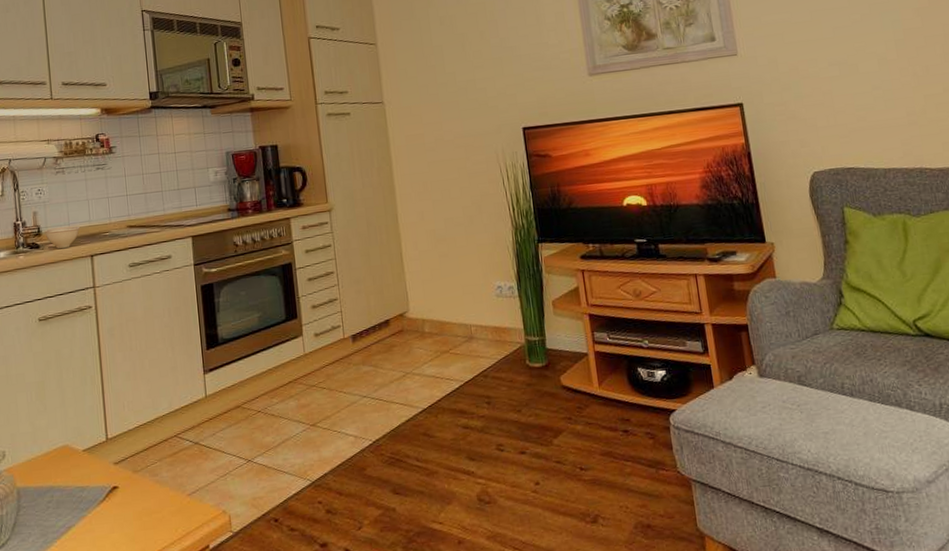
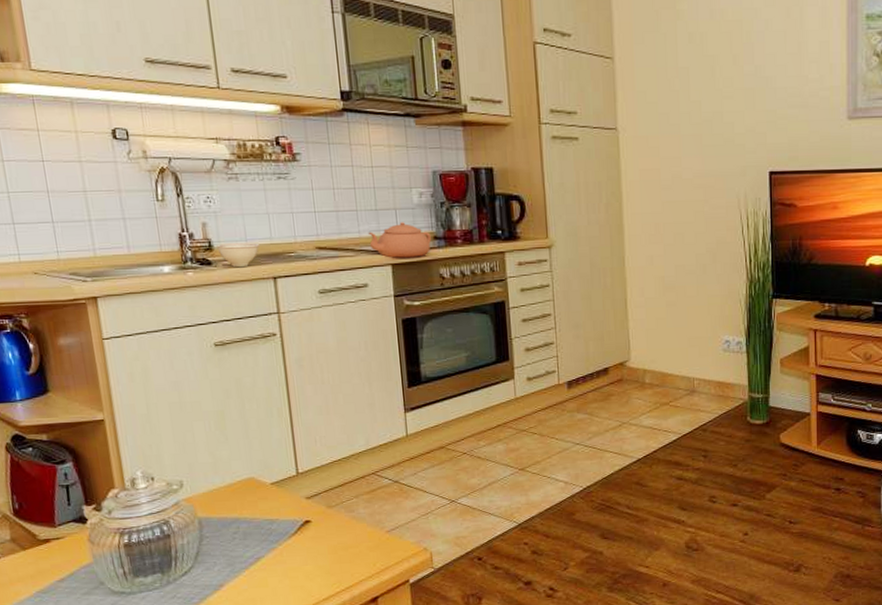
teapot: none [172,198,226,231] -> present [368,222,431,258]

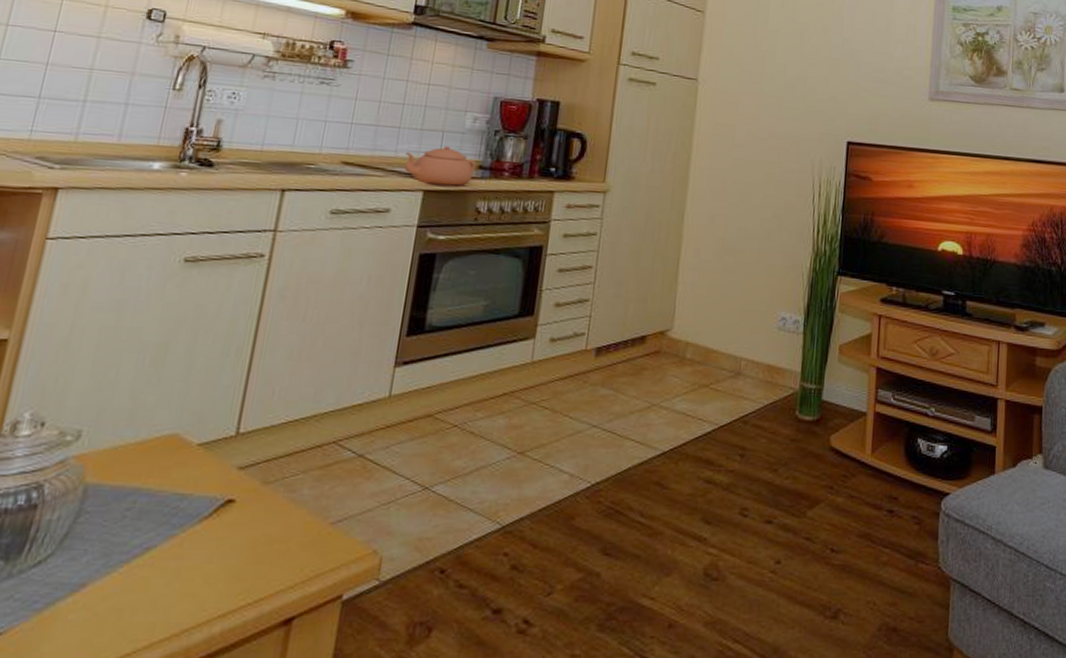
bowl: present [216,242,259,268] -> none [225,144,276,175]

